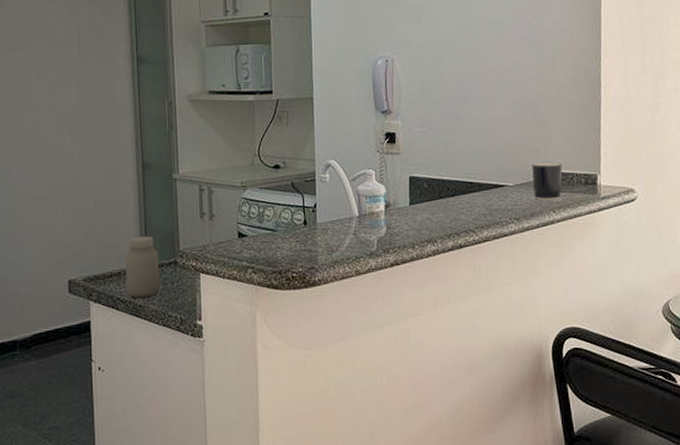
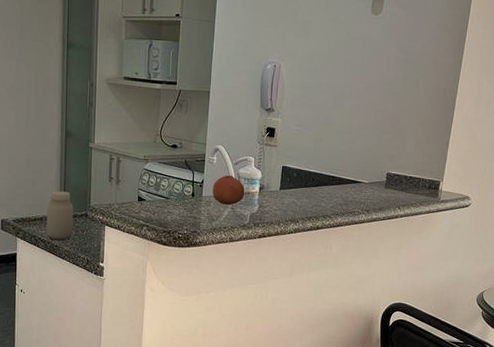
fruit: none [328,194,368,231] -> present [212,175,245,205]
mug: present [532,162,563,202] -> none [384,166,412,200]

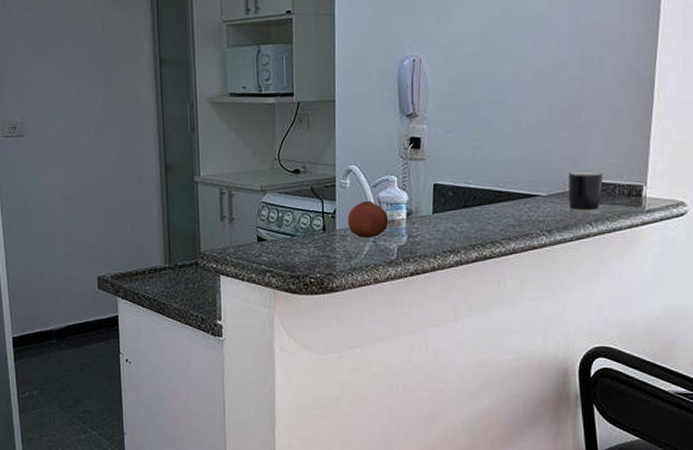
jar: present [46,191,73,241] -> none [149,237,182,297]
mug: none [384,166,412,200] -> present [569,171,604,214]

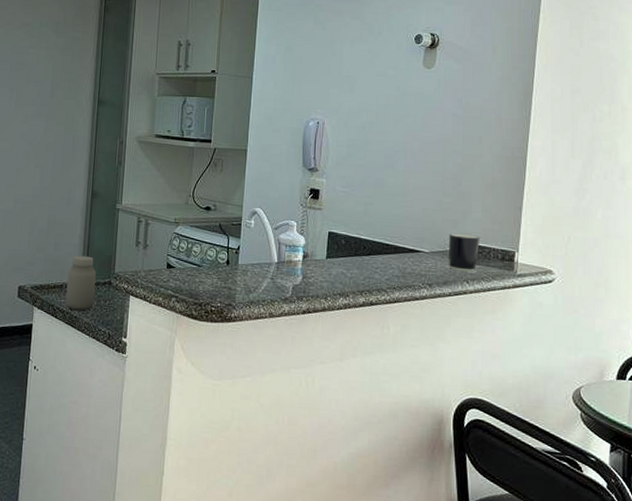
jar: none [149,237,182,297] -> present [65,255,96,311]
fruit: present [347,200,389,238] -> none [249,241,286,275]

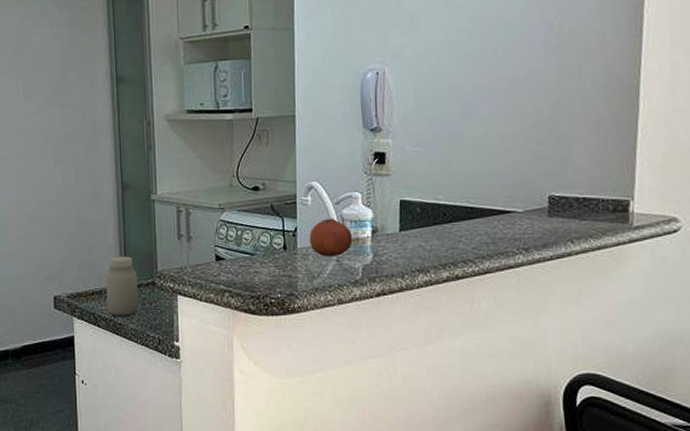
fruit: none [249,241,286,275] -> present [309,218,353,257]
mug: present [449,233,480,273] -> none [547,185,586,231]

